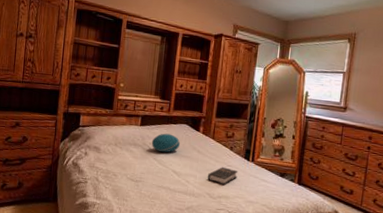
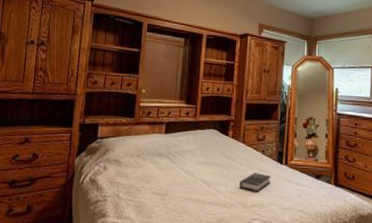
cushion: present [151,133,181,153] -> none [177,140,209,161]

